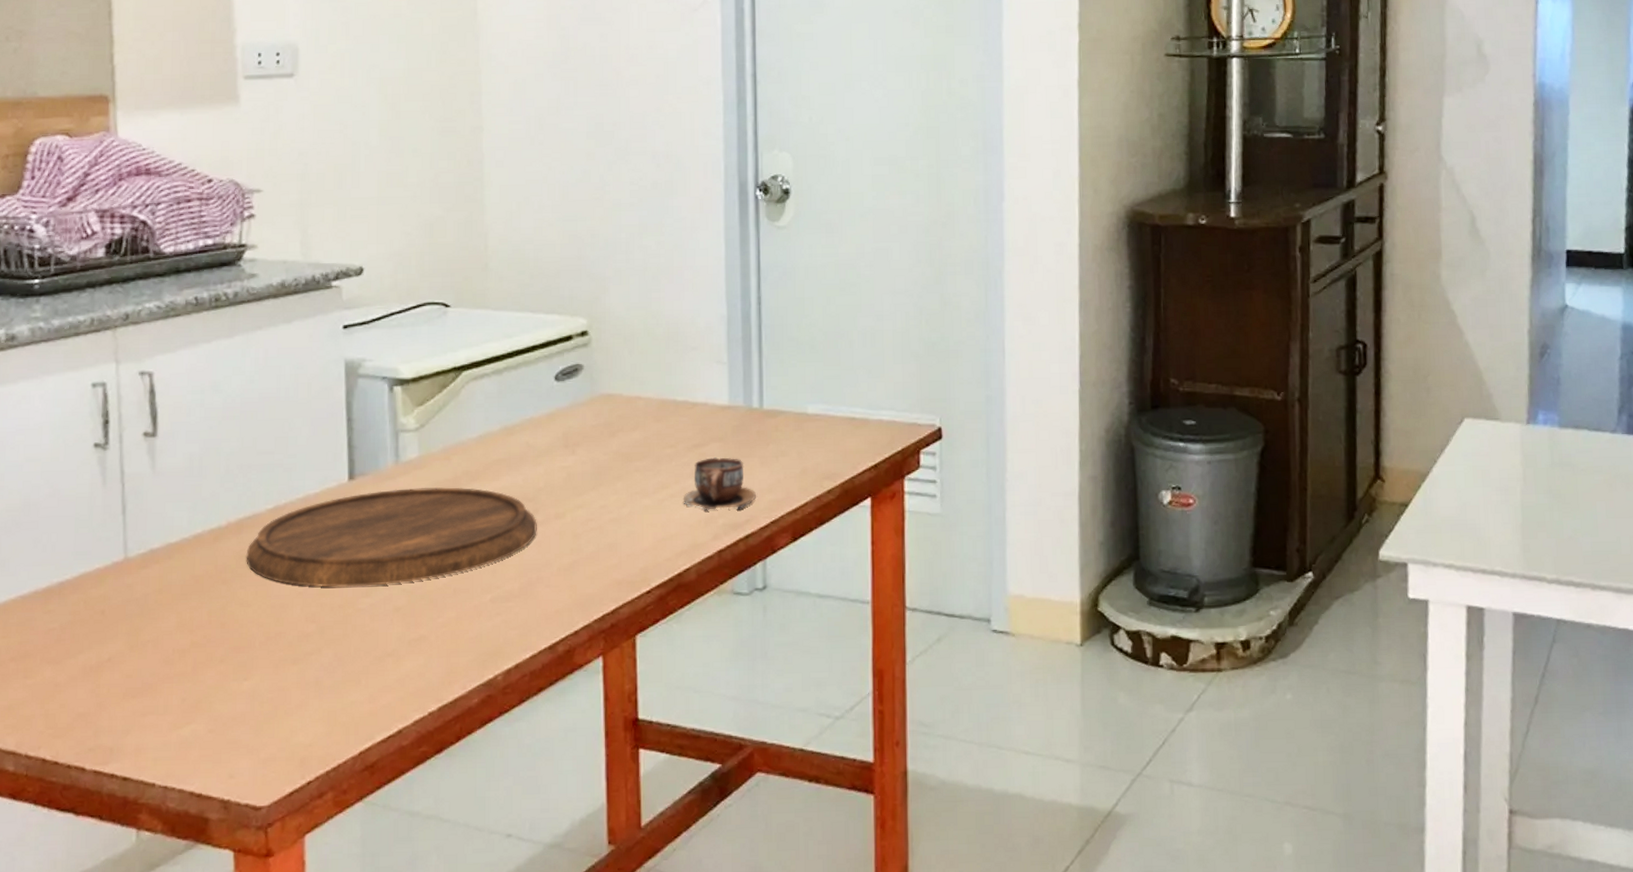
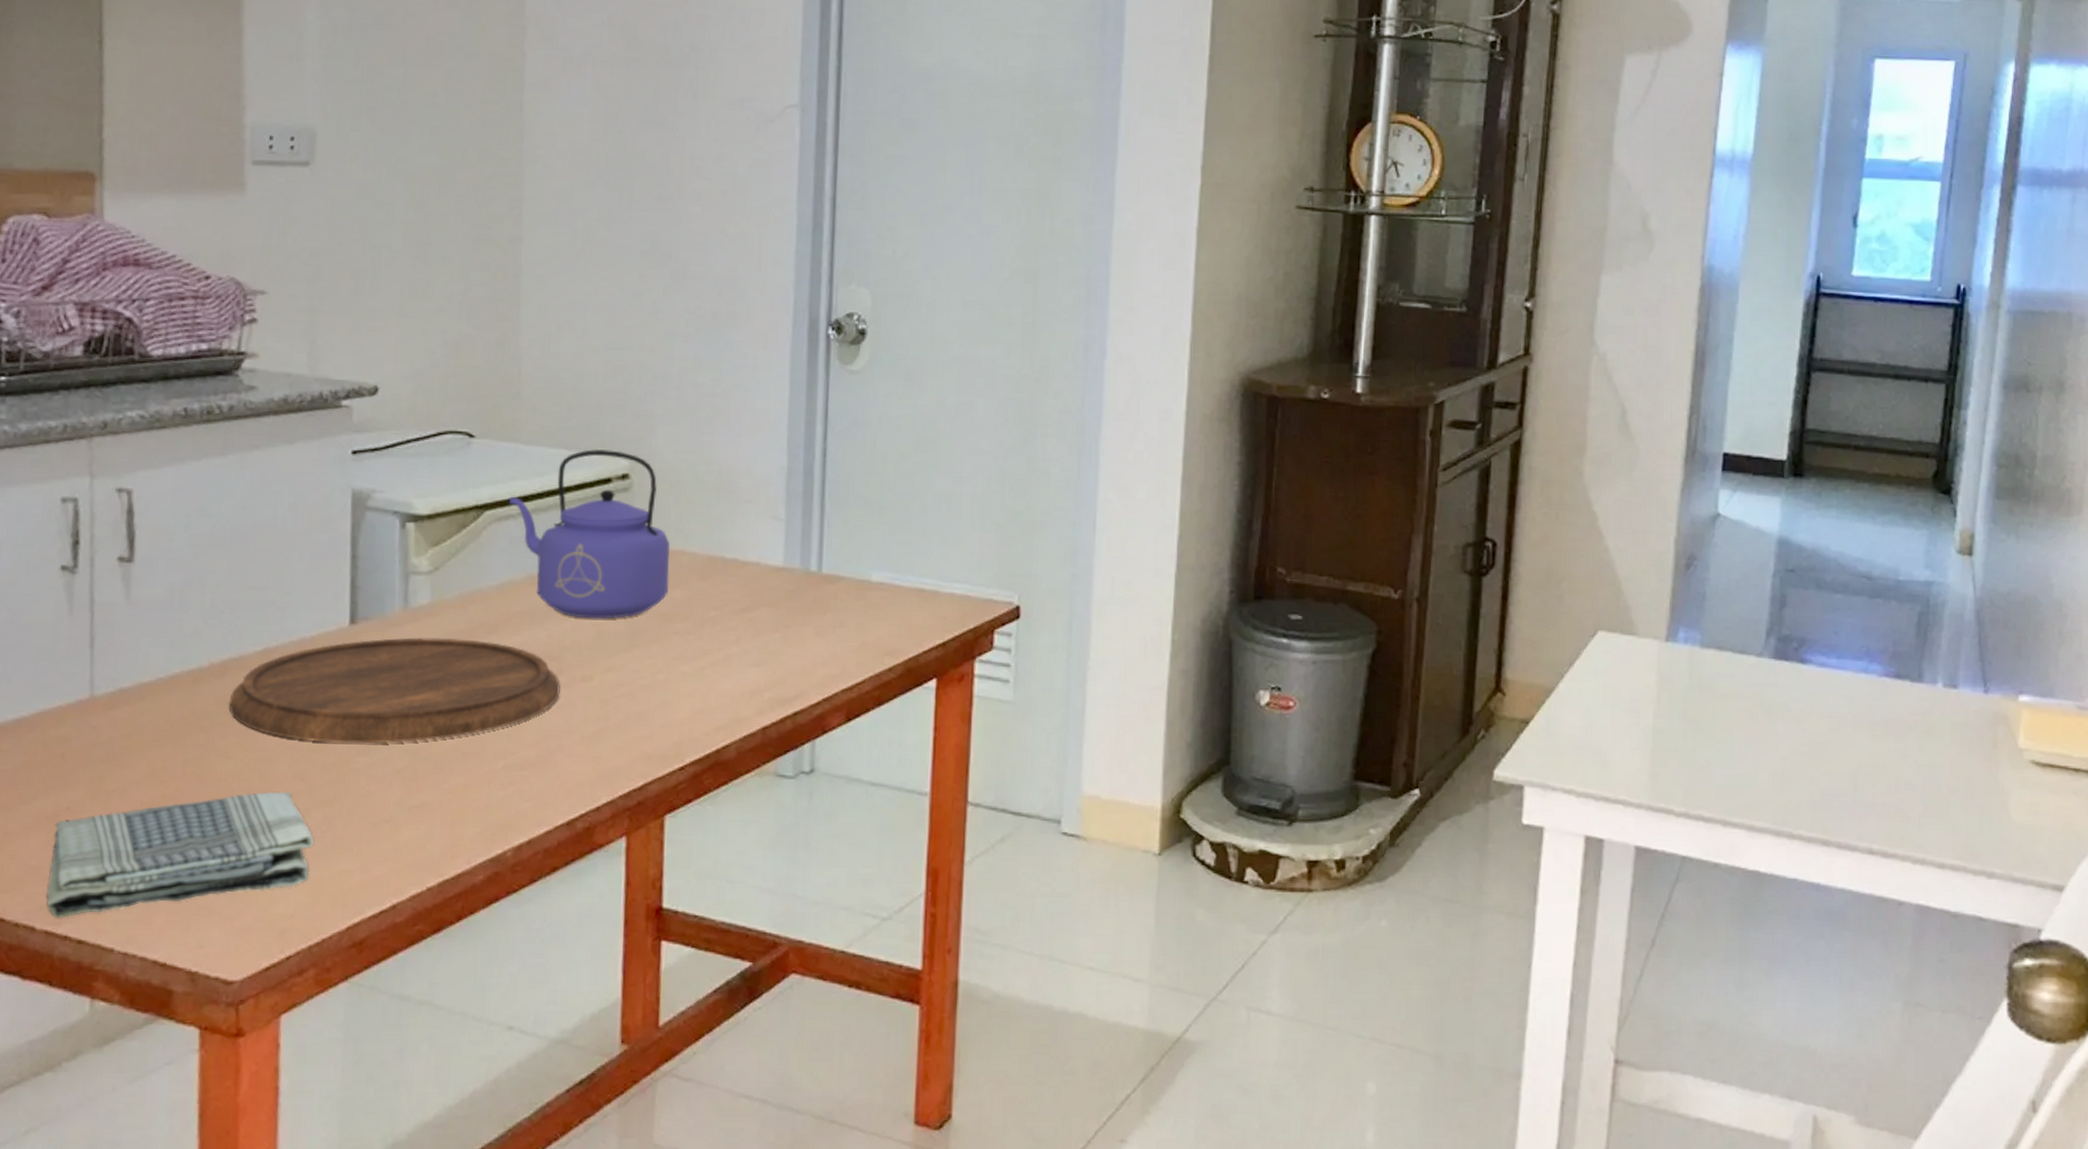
dish towel: none [94,633,327,760] -> present [46,791,314,919]
kettle: none [483,310,628,463] -> present [509,448,670,619]
cup: present [683,457,757,512] -> none [725,624,809,683]

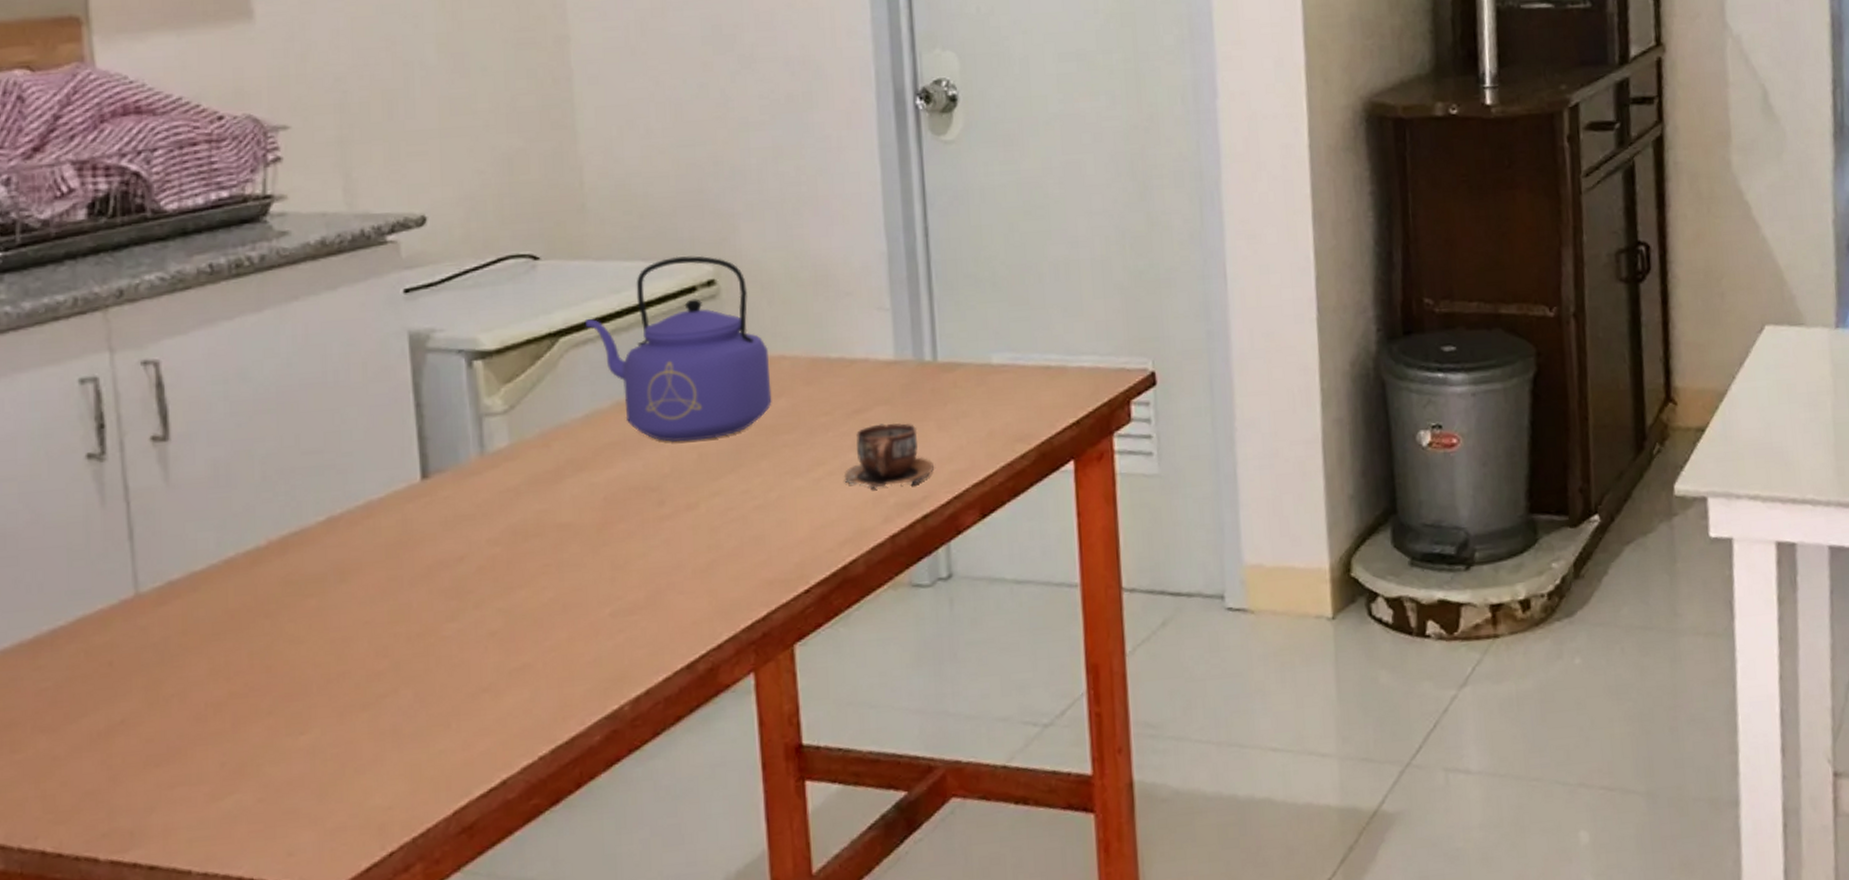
dish towel: present [46,791,314,919] -> none [107,671,407,846]
cutting board: present [229,637,560,744] -> none [294,480,664,613]
cup: none [725,624,809,683] -> present [844,423,935,490]

